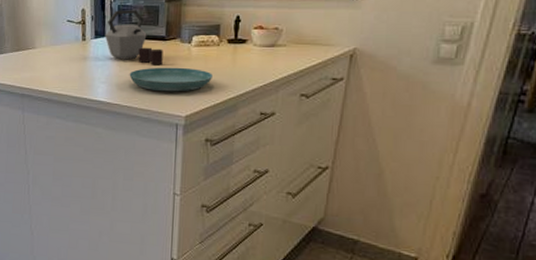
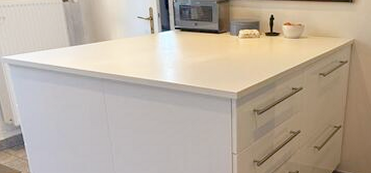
kettle: present [104,10,163,65] -> none [170,9,217,53]
saucer: present [129,67,213,92] -> none [191,54,256,74]

